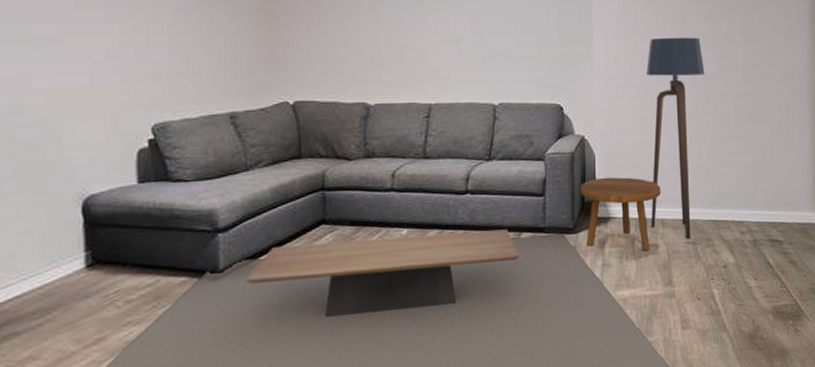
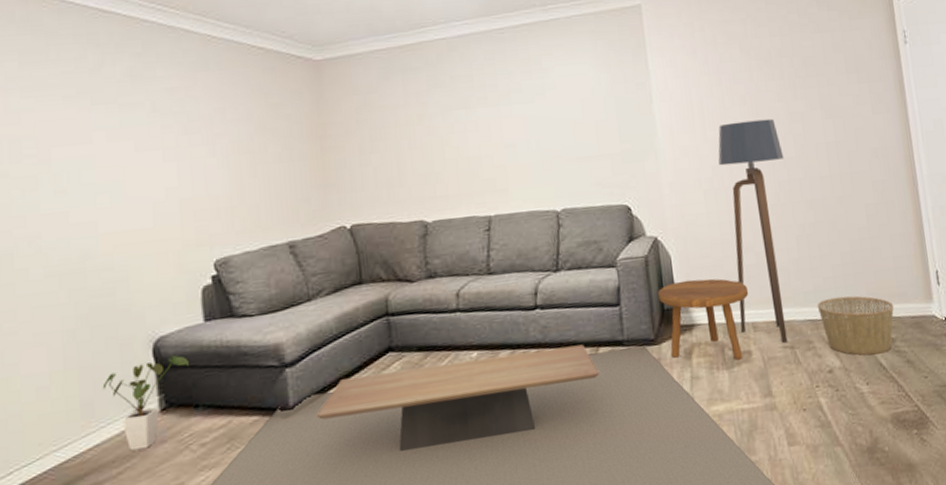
house plant: none [26,213,119,304] -> present [102,354,189,451]
basket: none [719,201,785,255] -> present [817,295,894,356]

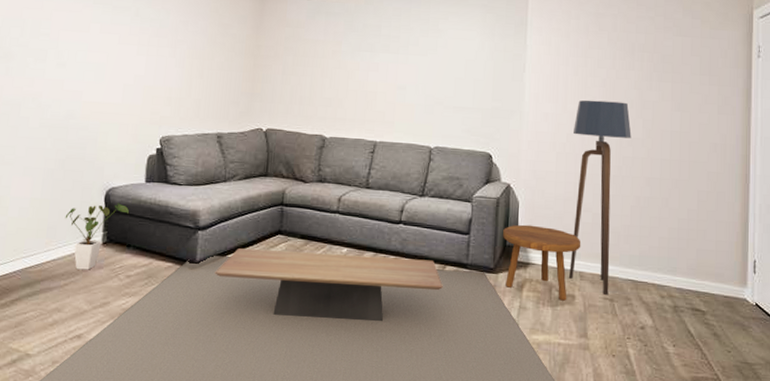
basket: present [817,295,894,356] -> none [639,265,710,322]

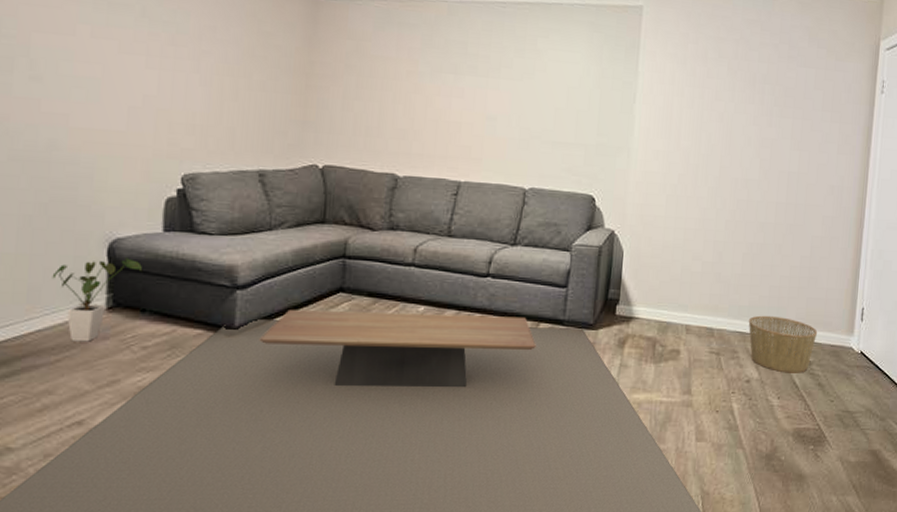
footstool: present [503,224,581,301] -> none [605,275,689,357]
floor lamp: present [569,100,632,295] -> none [675,136,748,348]
basket: none [639,265,710,322] -> present [748,315,818,373]

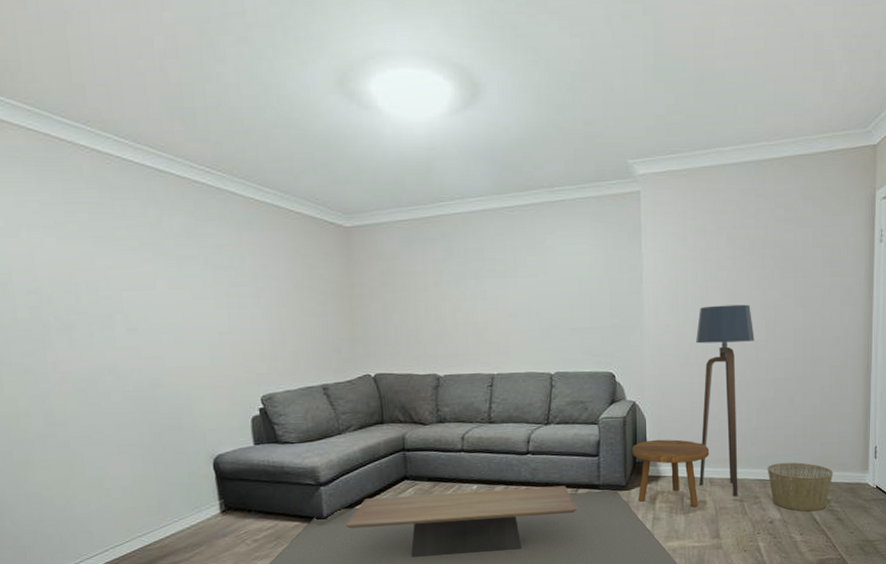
house plant: present [52,258,142,342] -> none [174,469,242,541]
footstool: none [605,275,689,357] -> present [632,439,710,507]
floor lamp: none [675,136,748,348] -> present [696,304,755,496]

